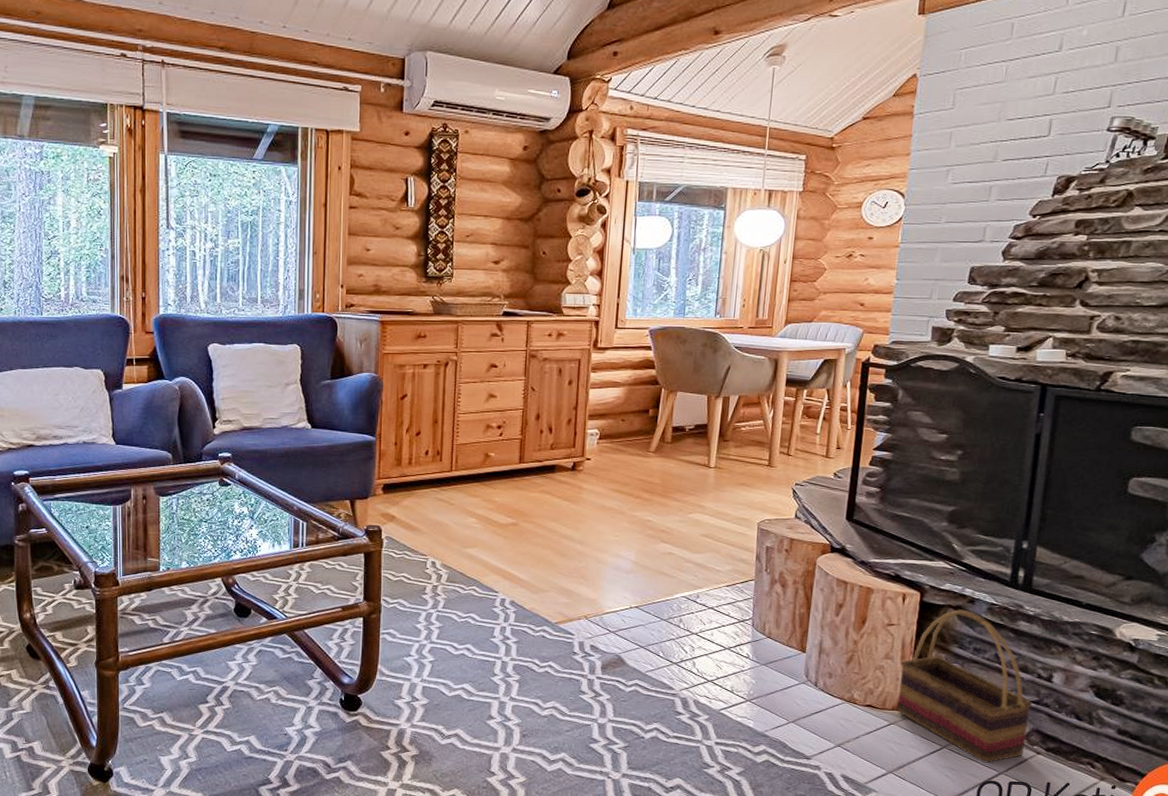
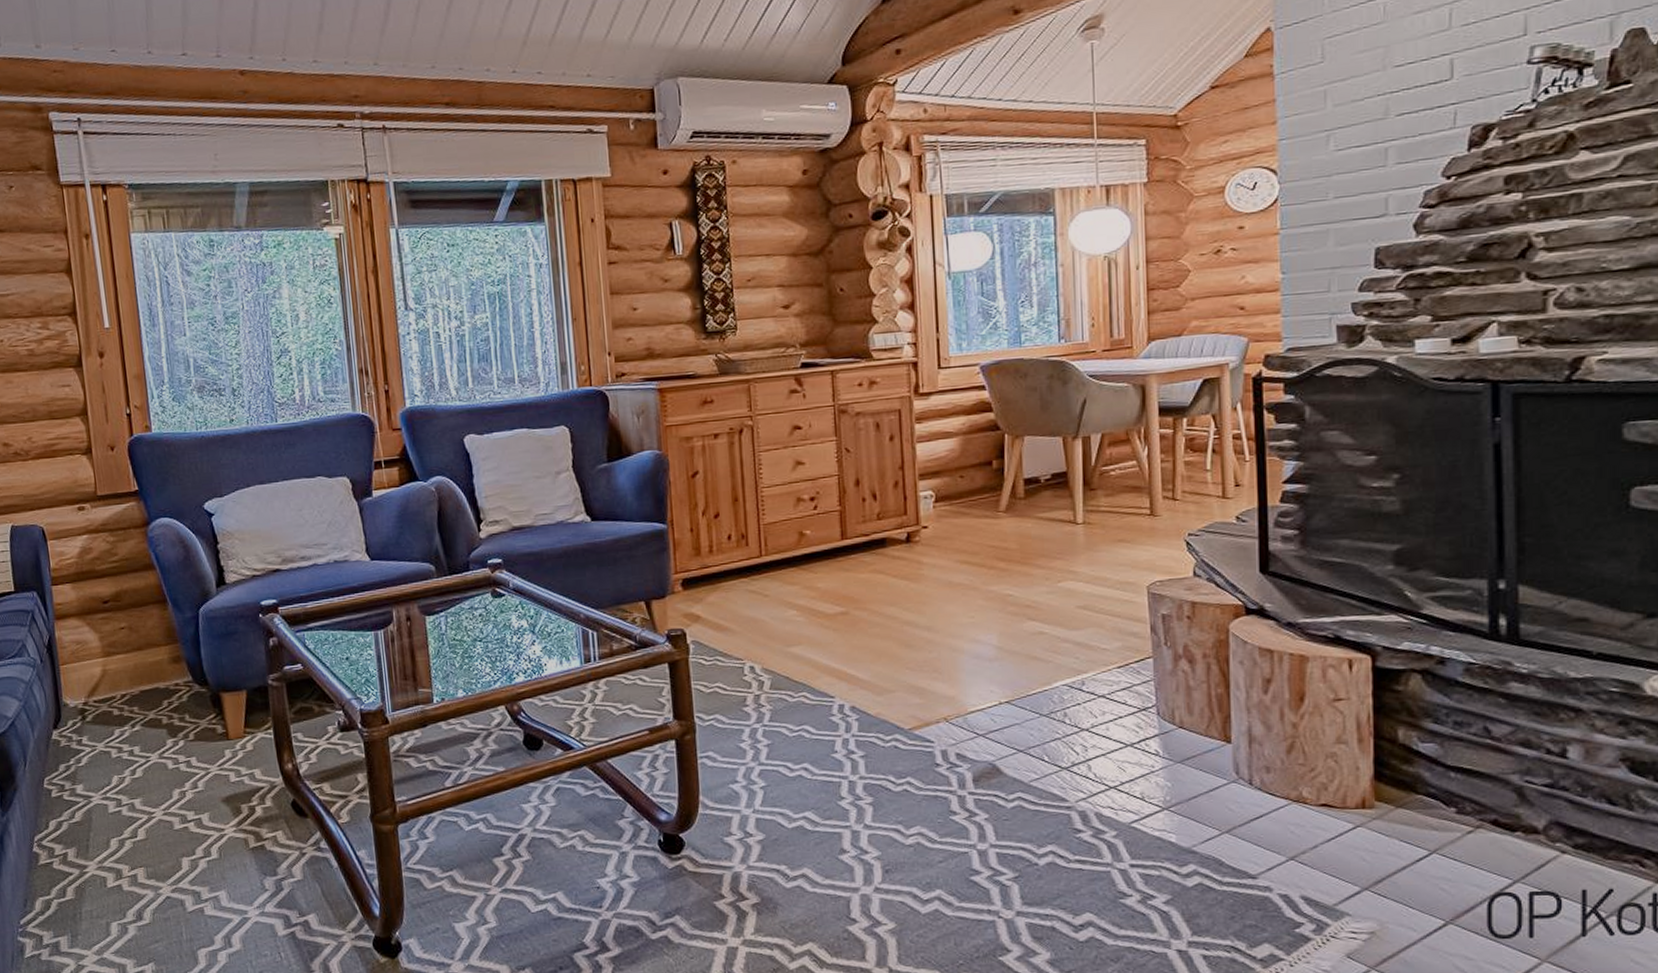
basket: present [897,609,1033,763] -> none [1358,673,1546,869]

